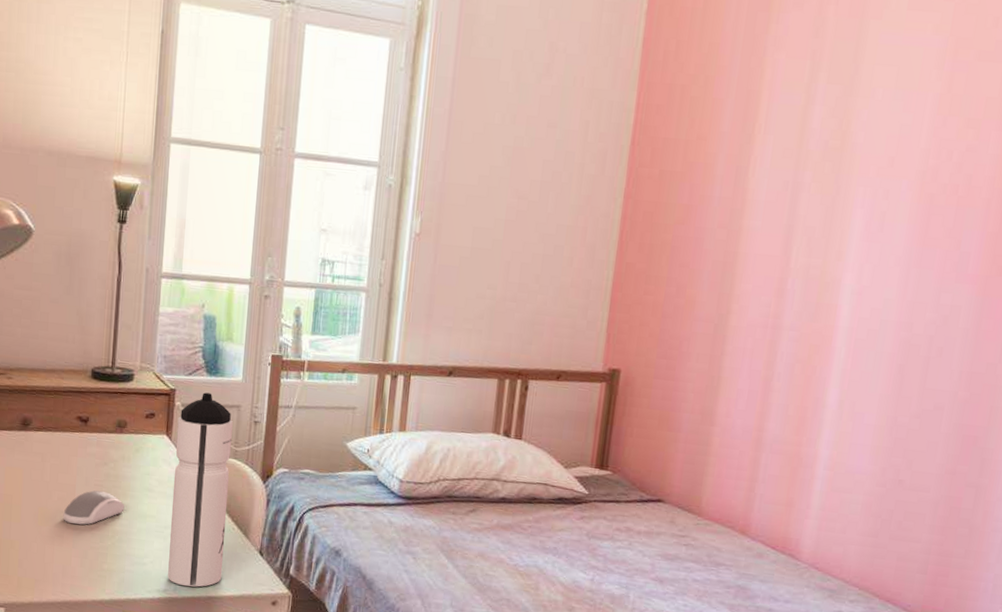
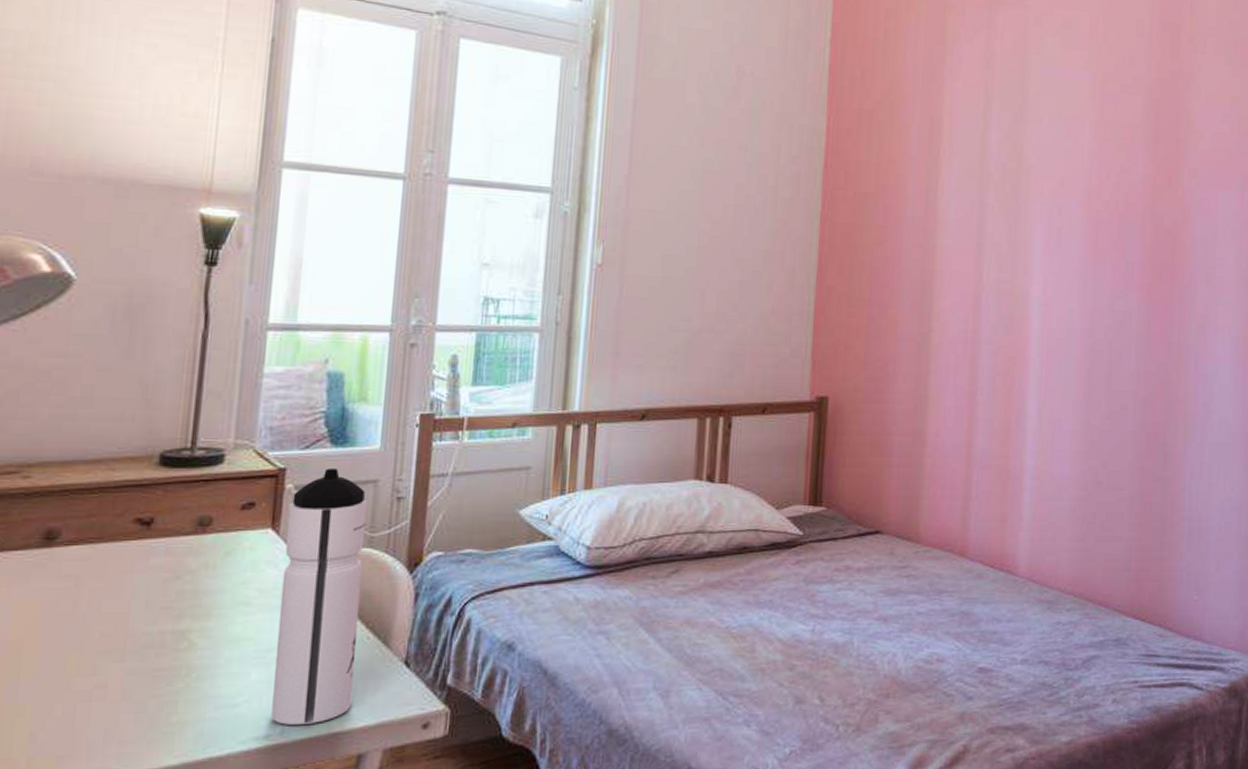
computer mouse: present [63,490,125,525] -> none [107,616,207,666]

